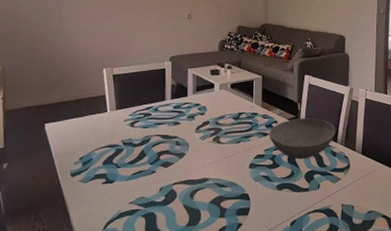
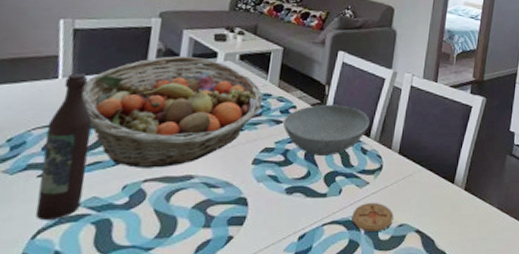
wine bottle: none [104,107,134,215] -> present [35,73,93,221]
fruit basket: none [124,88,251,175] -> present [82,55,263,168]
coaster: none [330,194,363,217] -> present [352,202,394,231]

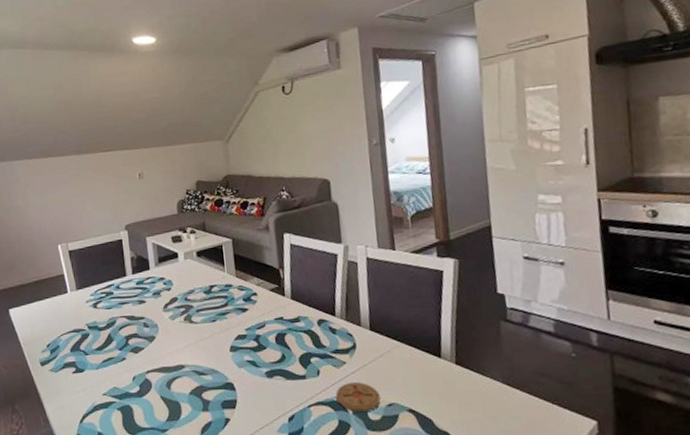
wine bottle: present [35,73,93,221] -> none [70,286,107,408]
fruit basket: present [82,55,263,168] -> none [86,259,226,362]
bowl: present [282,104,370,157] -> none [248,286,332,340]

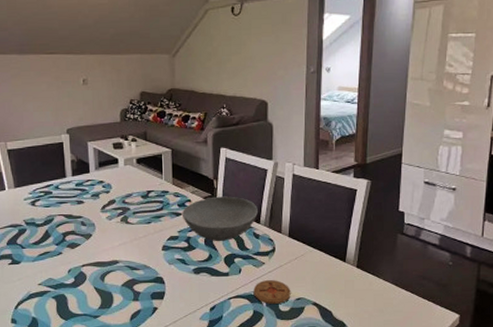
bowl: none [248,286,332,340] -> present [181,196,258,242]

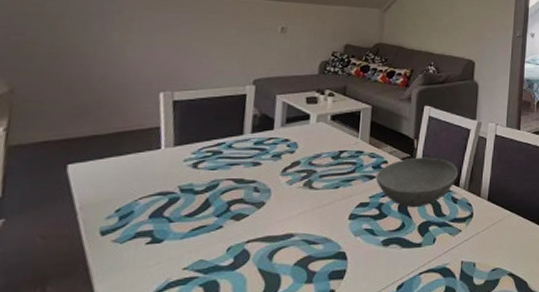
coaster: present [253,279,291,304] -> none [447,248,487,277]

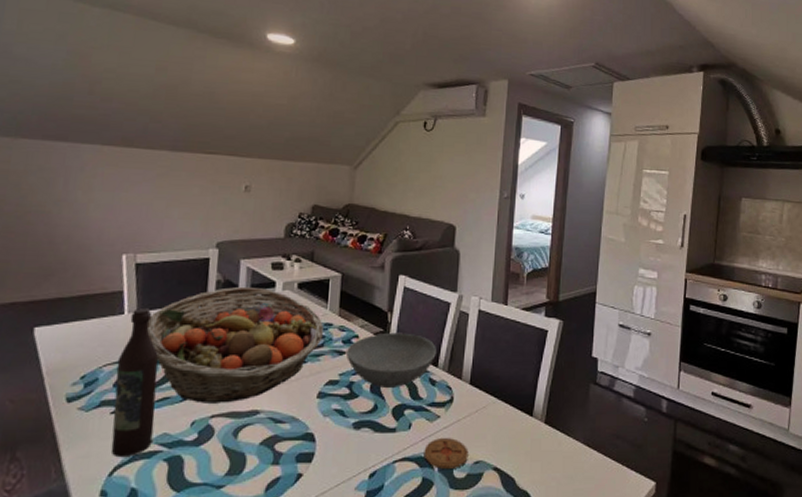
wine bottle: none [146,143,195,286] -> present [111,308,158,458]
fruit basket: none [184,119,355,230] -> present [147,286,323,403]
coaster: none [447,248,487,277] -> present [424,437,469,469]

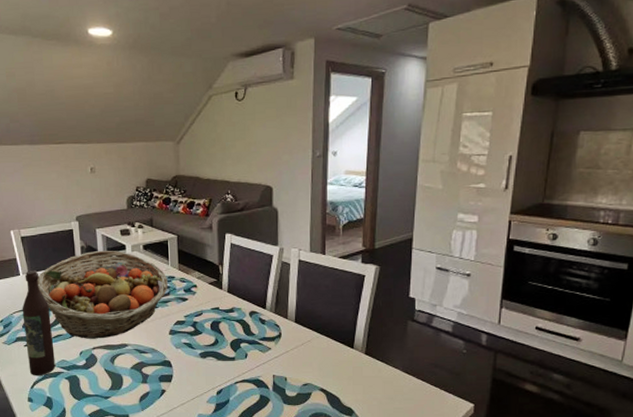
bowl: present [345,332,436,389] -> none [188,282,263,327]
coaster: present [424,437,469,469] -> none [259,364,298,389]

